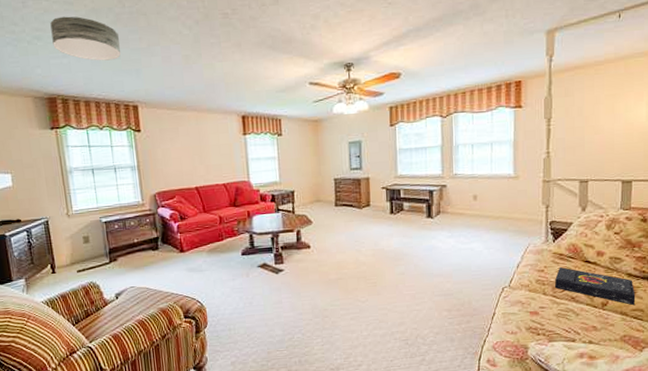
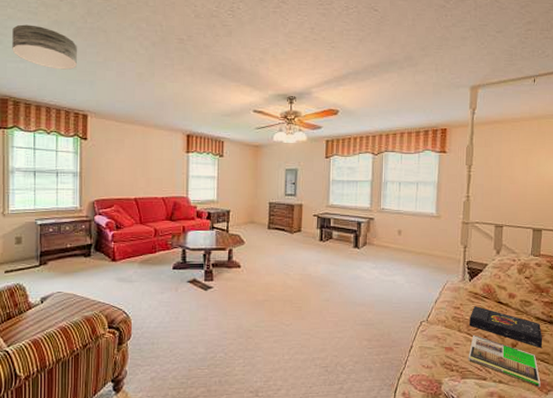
magazine: none [555,296,634,345] -> present [468,334,541,388]

